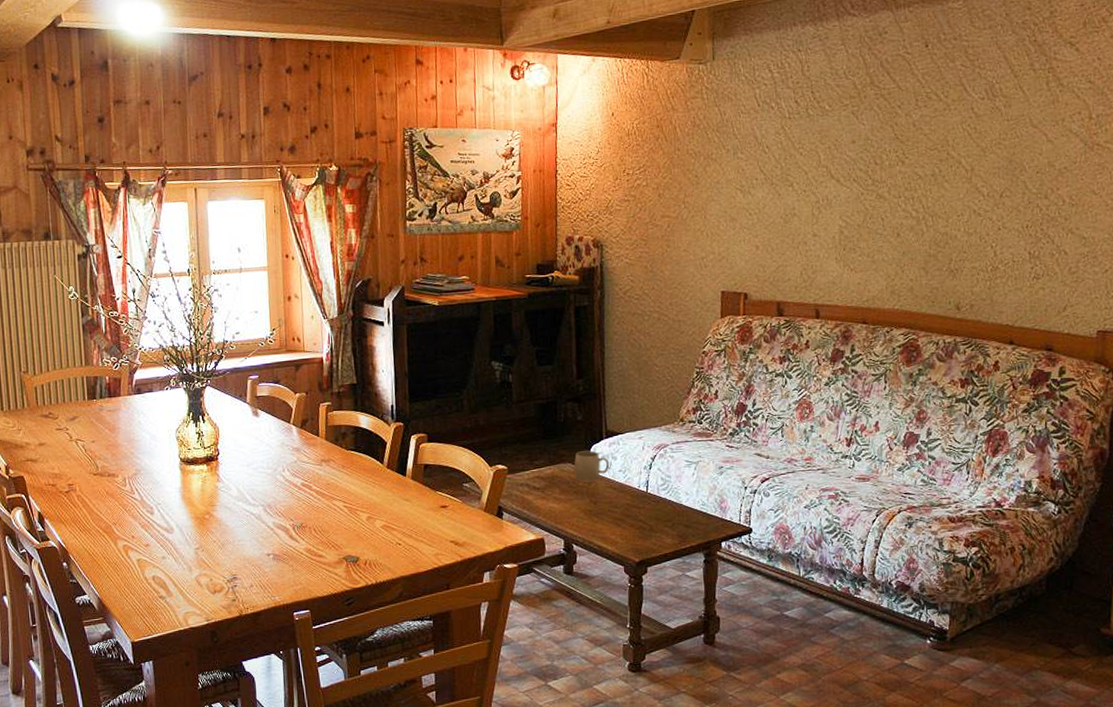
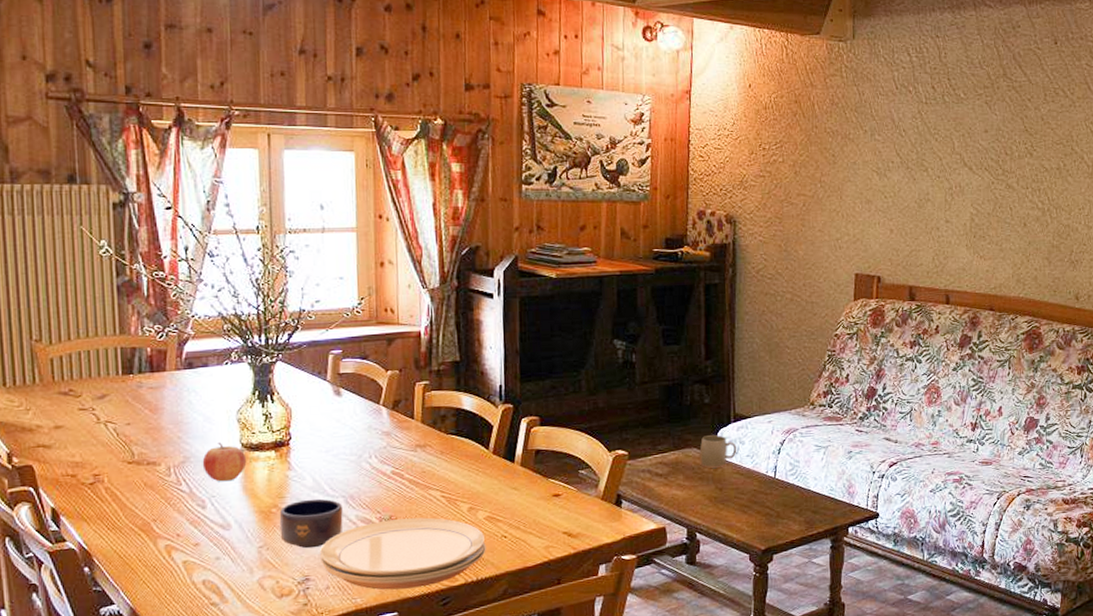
fruit: none [150,457,185,492] -> present [202,443,247,482]
mug: none [211,507,263,551] -> present [279,498,343,549]
plate: none [245,525,383,590] -> present [320,517,486,590]

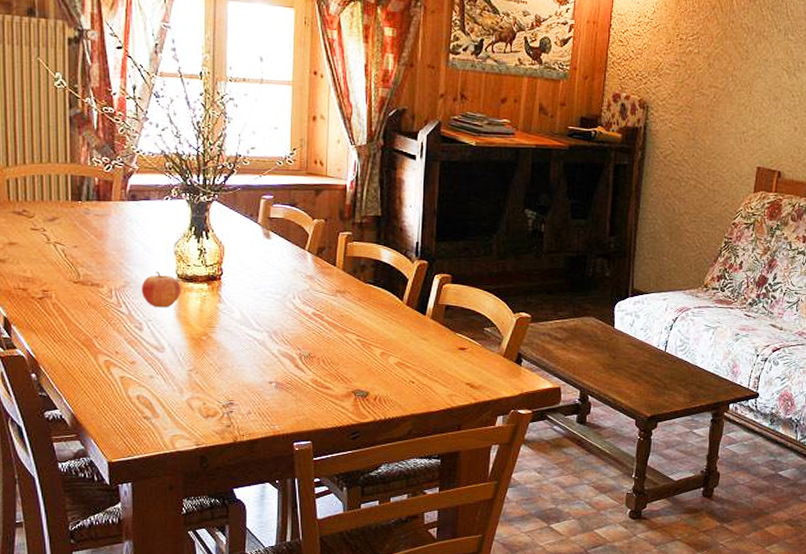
mug: present [279,498,343,549] -> none [208,331,266,376]
plate: present [320,517,486,590] -> none [244,357,395,421]
mug: present [699,435,737,468] -> none [597,307,632,337]

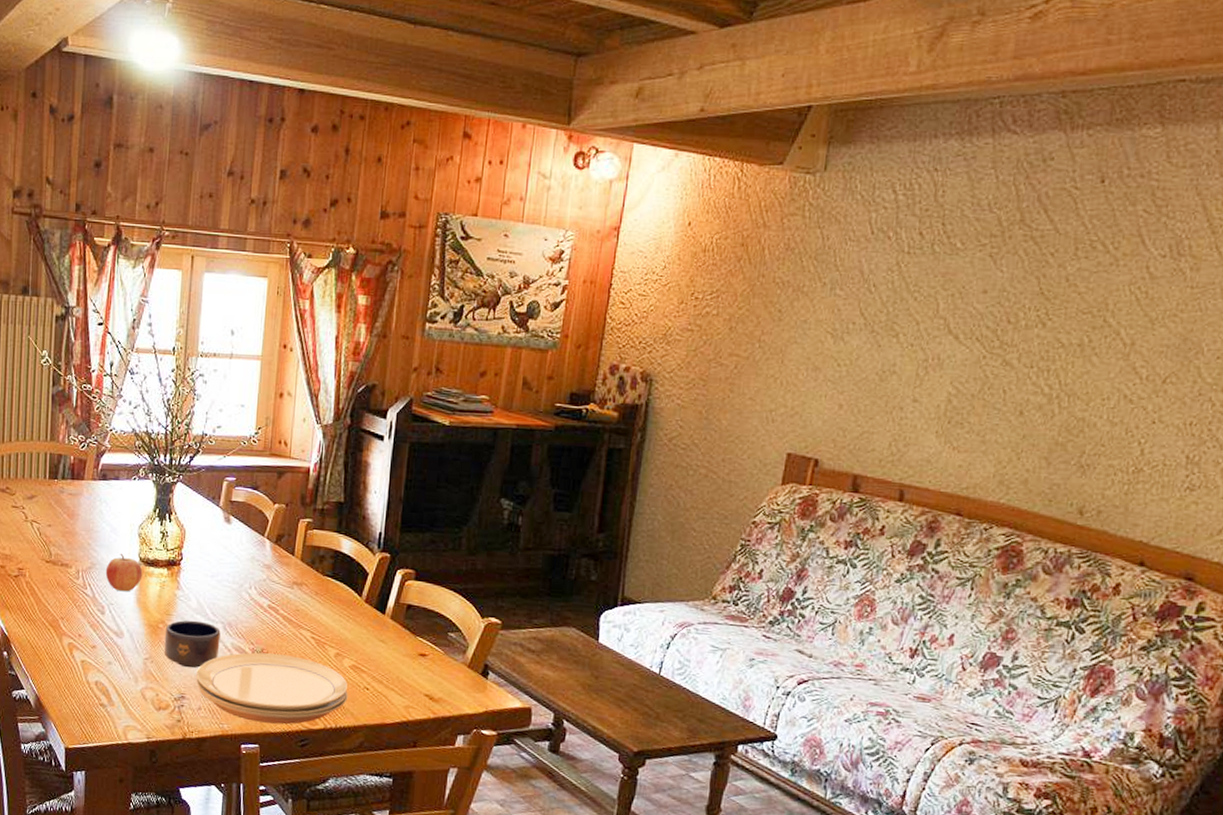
mug: none [208,331,266,376] -> present [164,620,221,668]
plate: none [244,357,395,421] -> present [196,652,348,725]

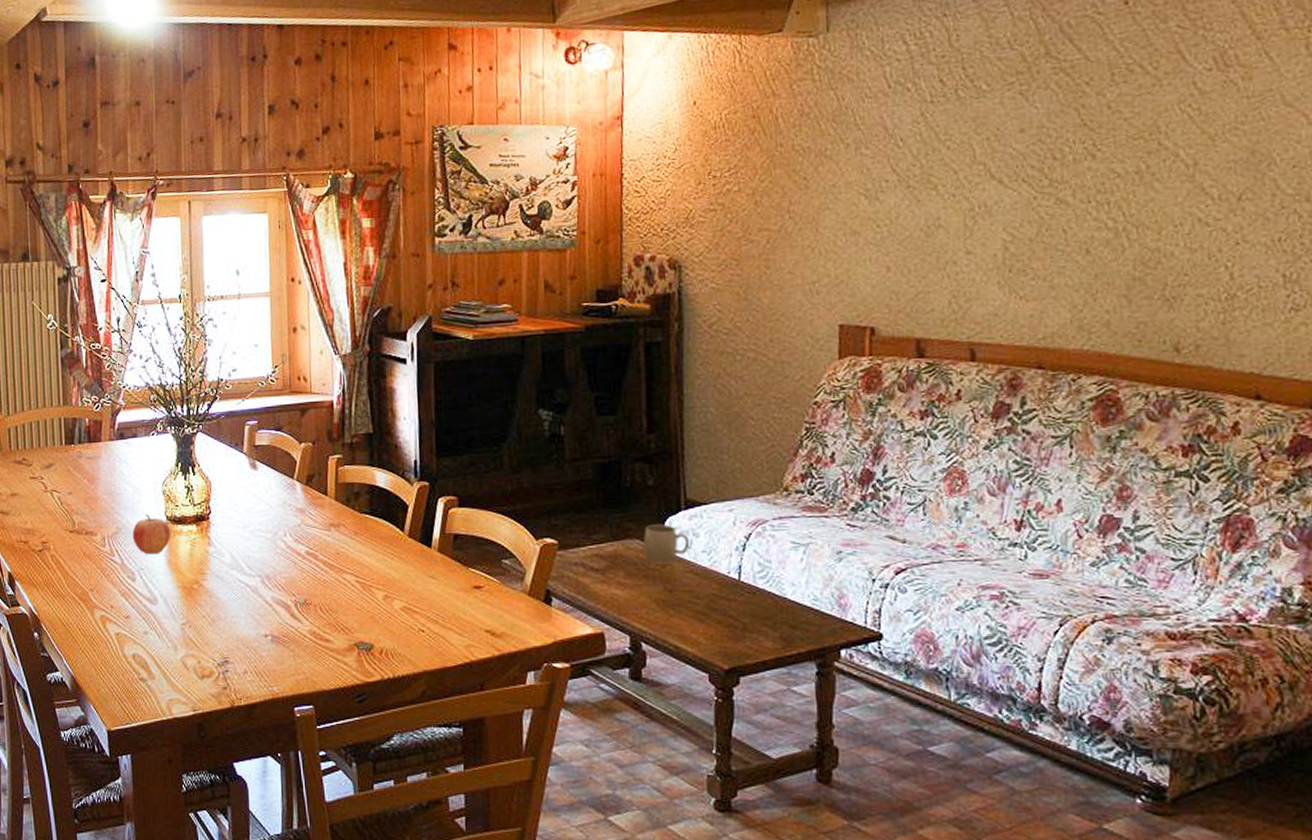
mug: present [164,620,221,668] -> none [200,577,260,629]
plate: present [196,652,348,725] -> none [238,603,403,680]
mug: none [577,616,621,653] -> present [643,524,690,564]

